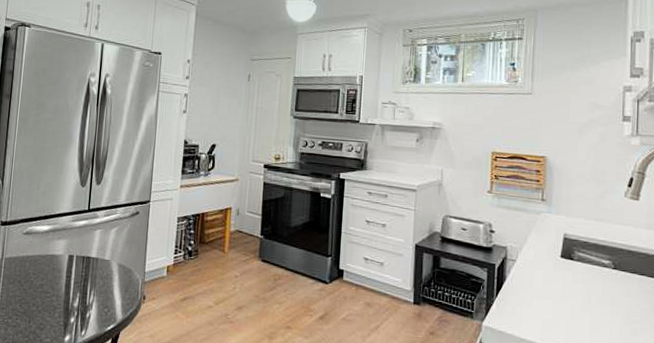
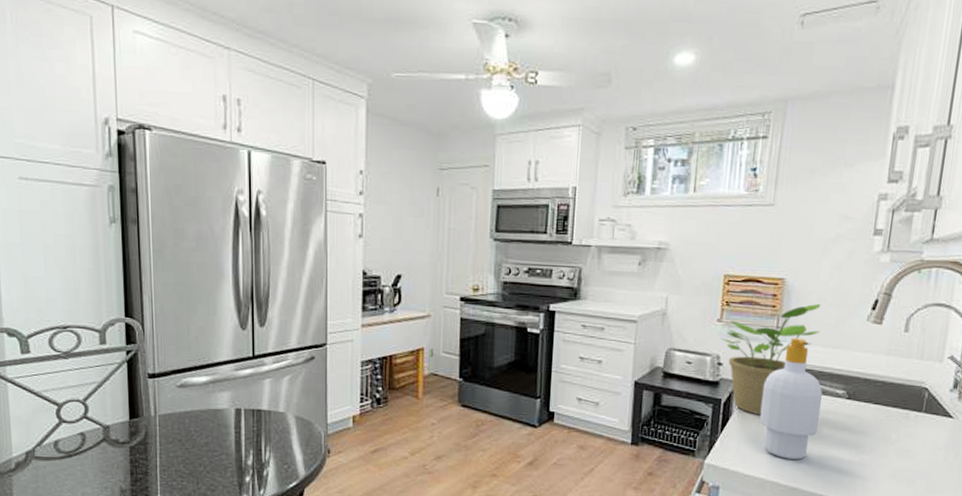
potted plant: none [492,179,581,280] -> present [721,303,821,414]
soap bottle: none [532,210,589,326] -> present [759,338,822,460]

